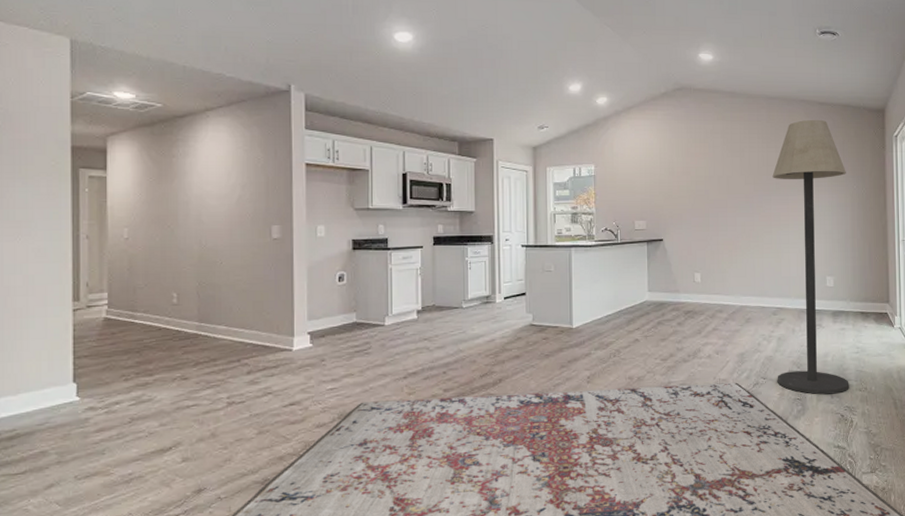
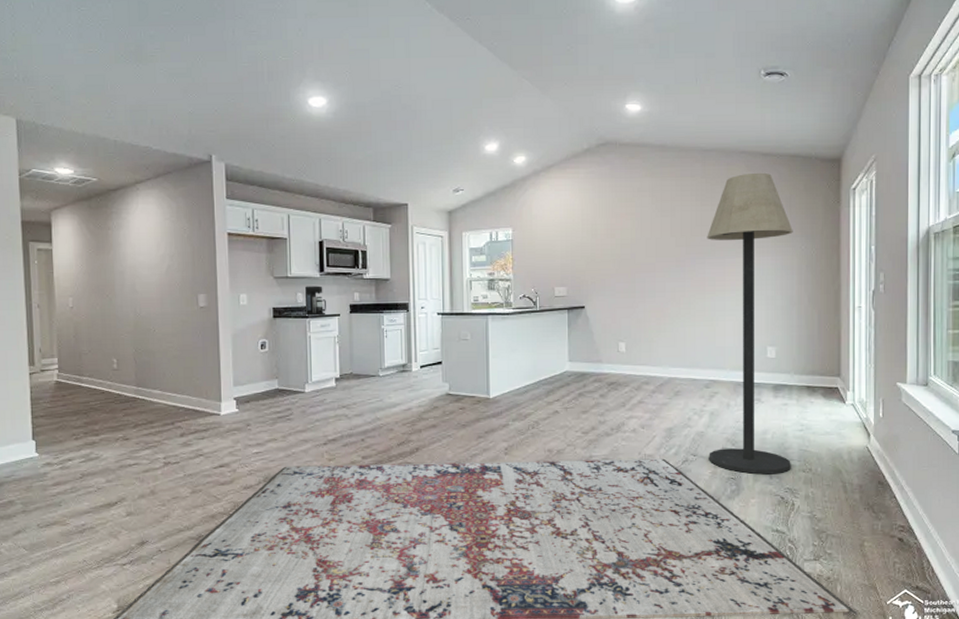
coffee maker: none [386,218,409,248] -> present [304,286,326,316]

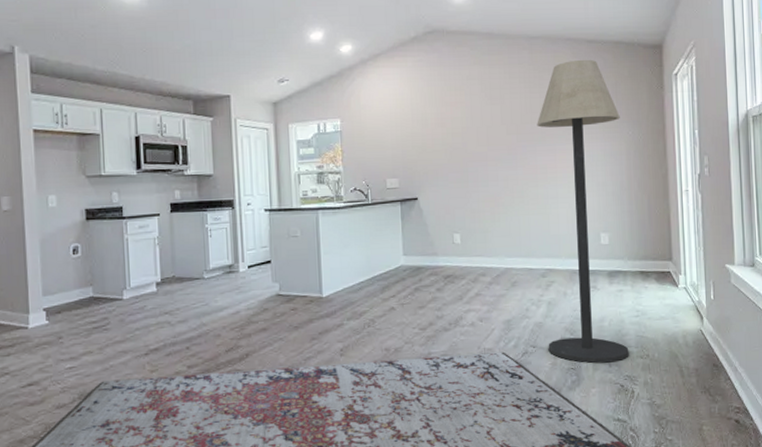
coffee maker: present [304,286,326,316] -> none [120,184,145,217]

